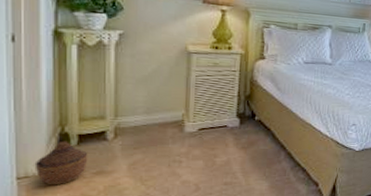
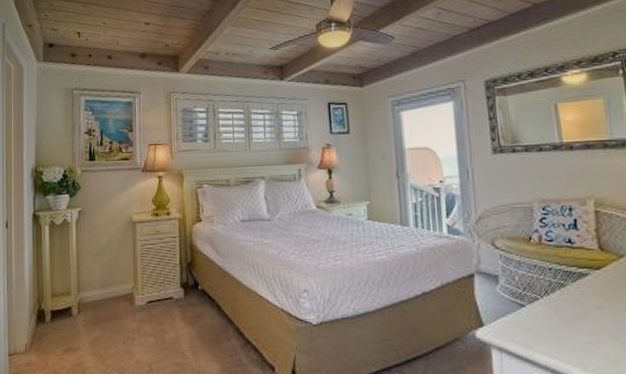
woven basket: present [34,141,88,186] -> none [20,317,59,363]

